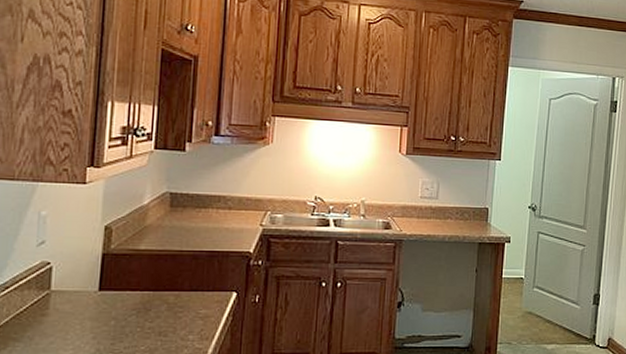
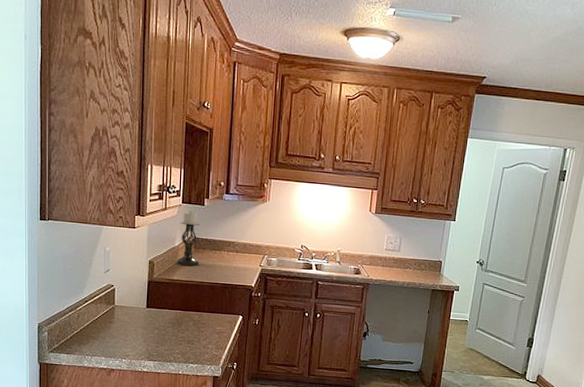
candle holder: none [144,159,179,231] -> present [176,211,200,267]

